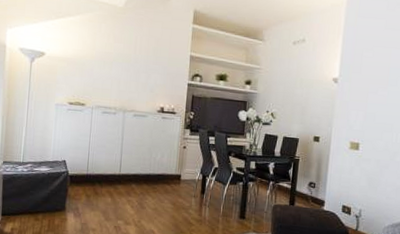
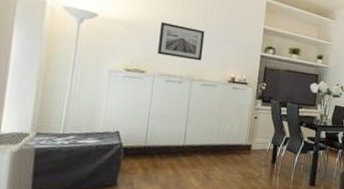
wall art: none [95,56,136,92] -> present [158,21,205,61]

